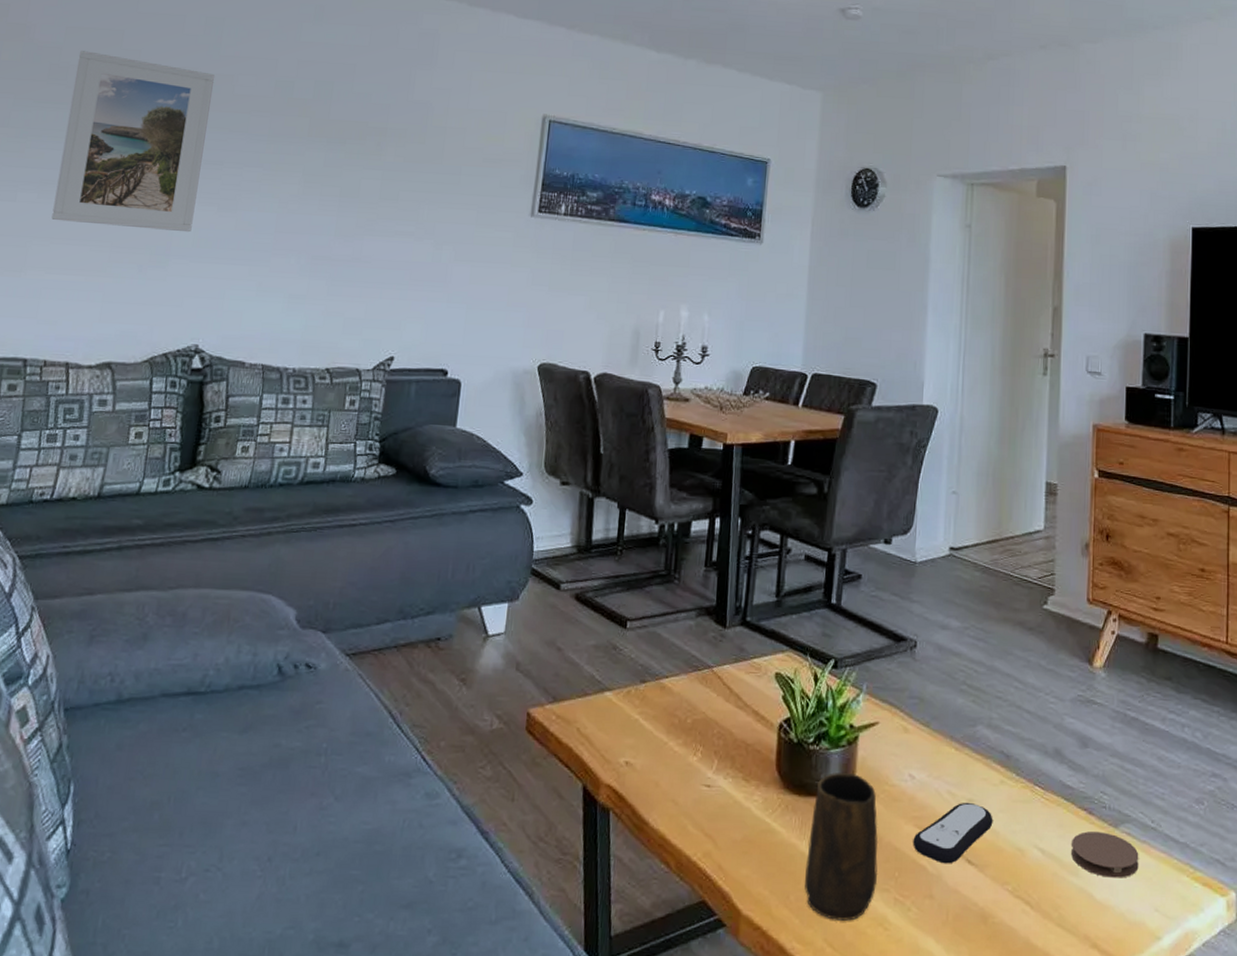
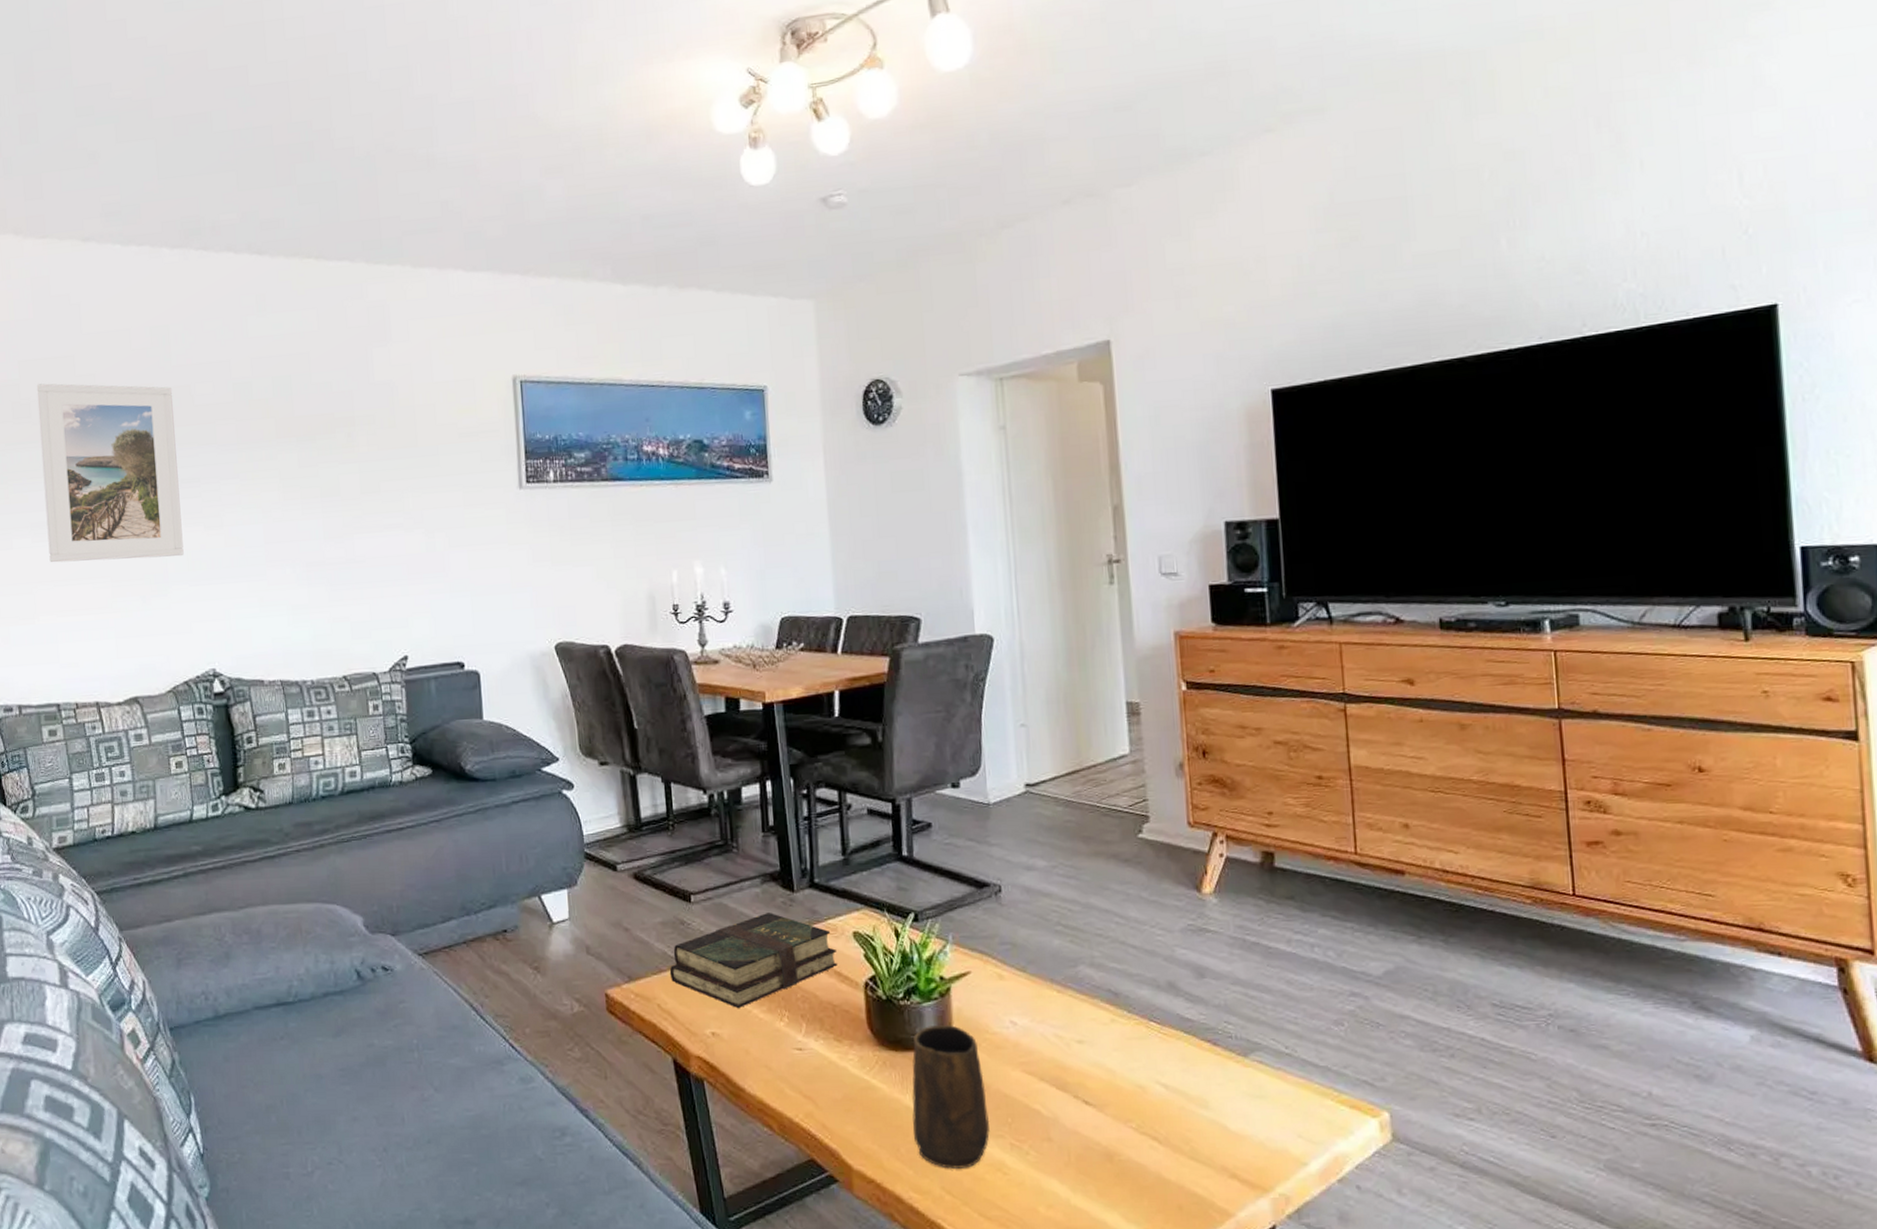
book: none [594,646,758,739] -> present [669,913,838,1008]
remote control: present [913,802,993,864] -> none [1022,1043,1108,1107]
coaster: present [1071,831,1139,878] -> none [1197,1062,1275,1108]

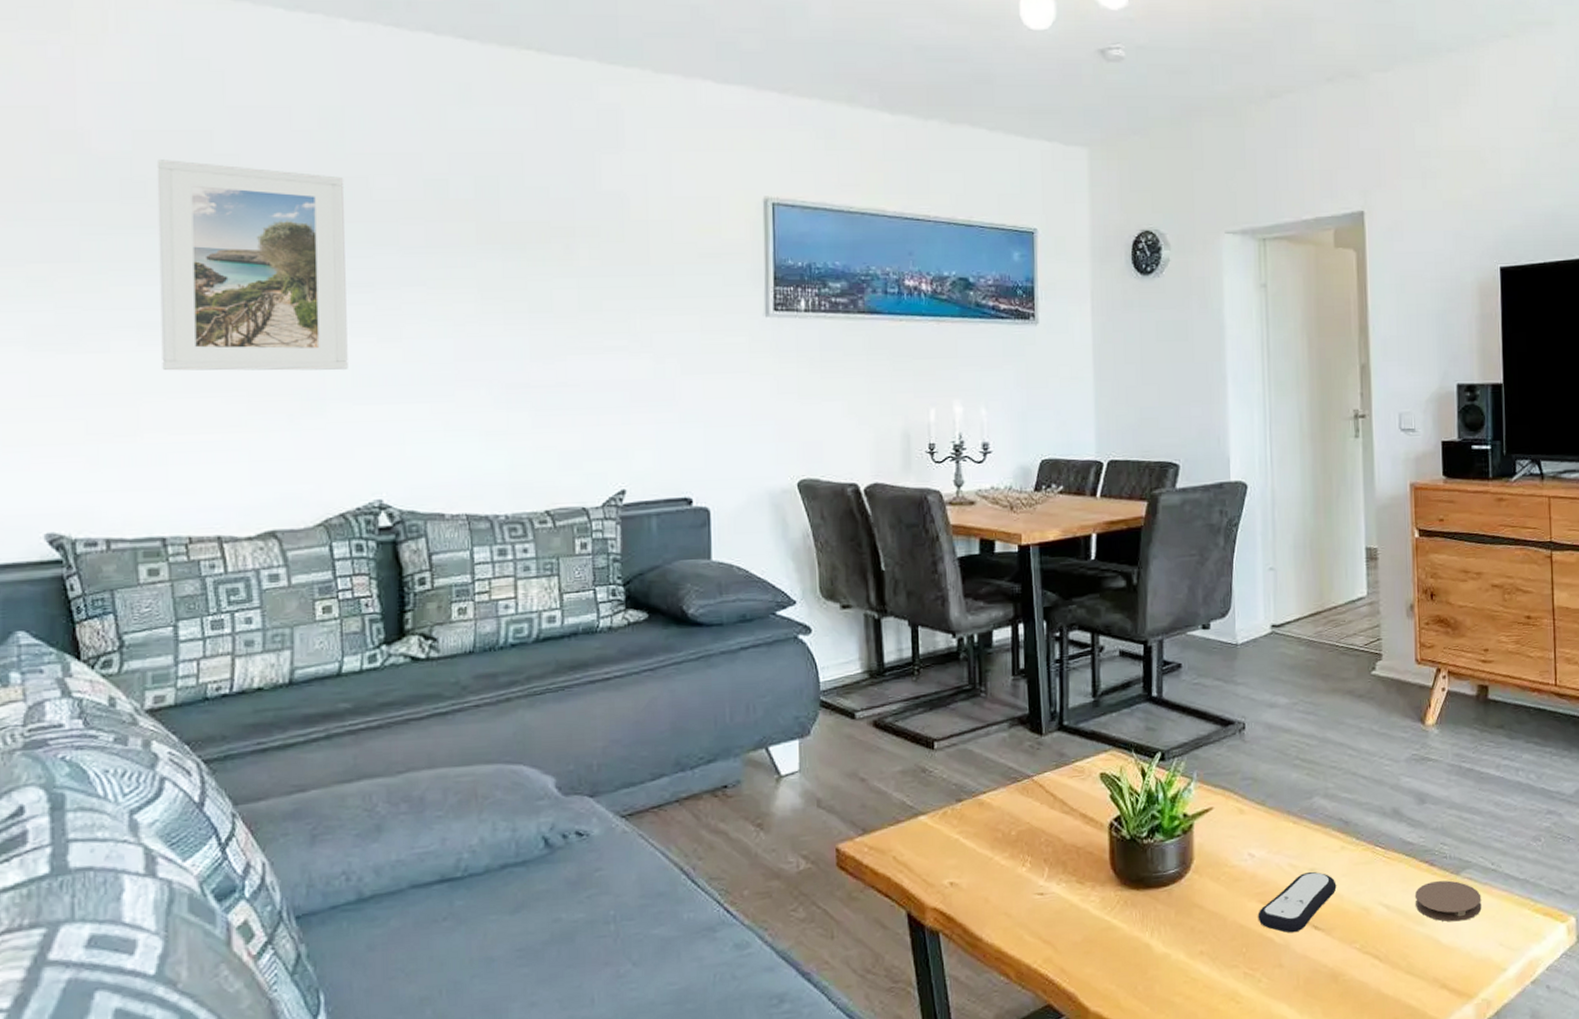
book: present [669,913,838,1008] -> none [907,757,1083,856]
mug: present [912,1024,990,1169] -> none [1151,859,1226,1002]
remote control: none [1022,1043,1108,1107] -> present [1258,871,1337,933]
coaster: none [1197,1062,1275,1108] -> present [1415,880,1482,922]

